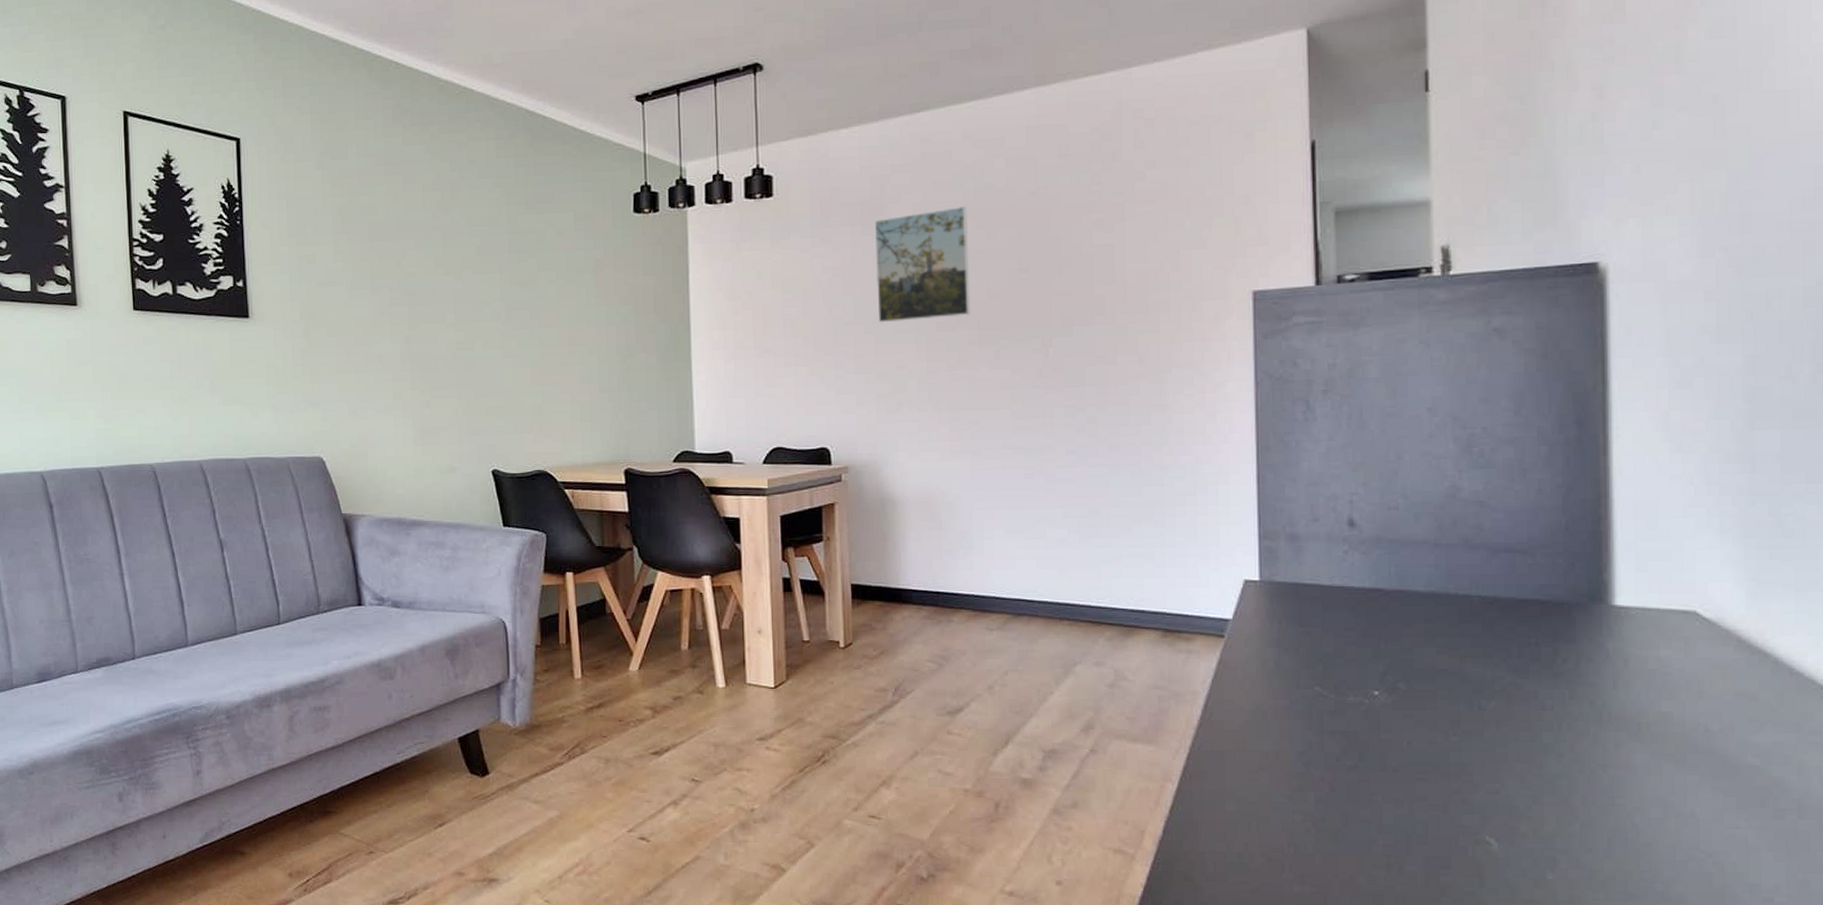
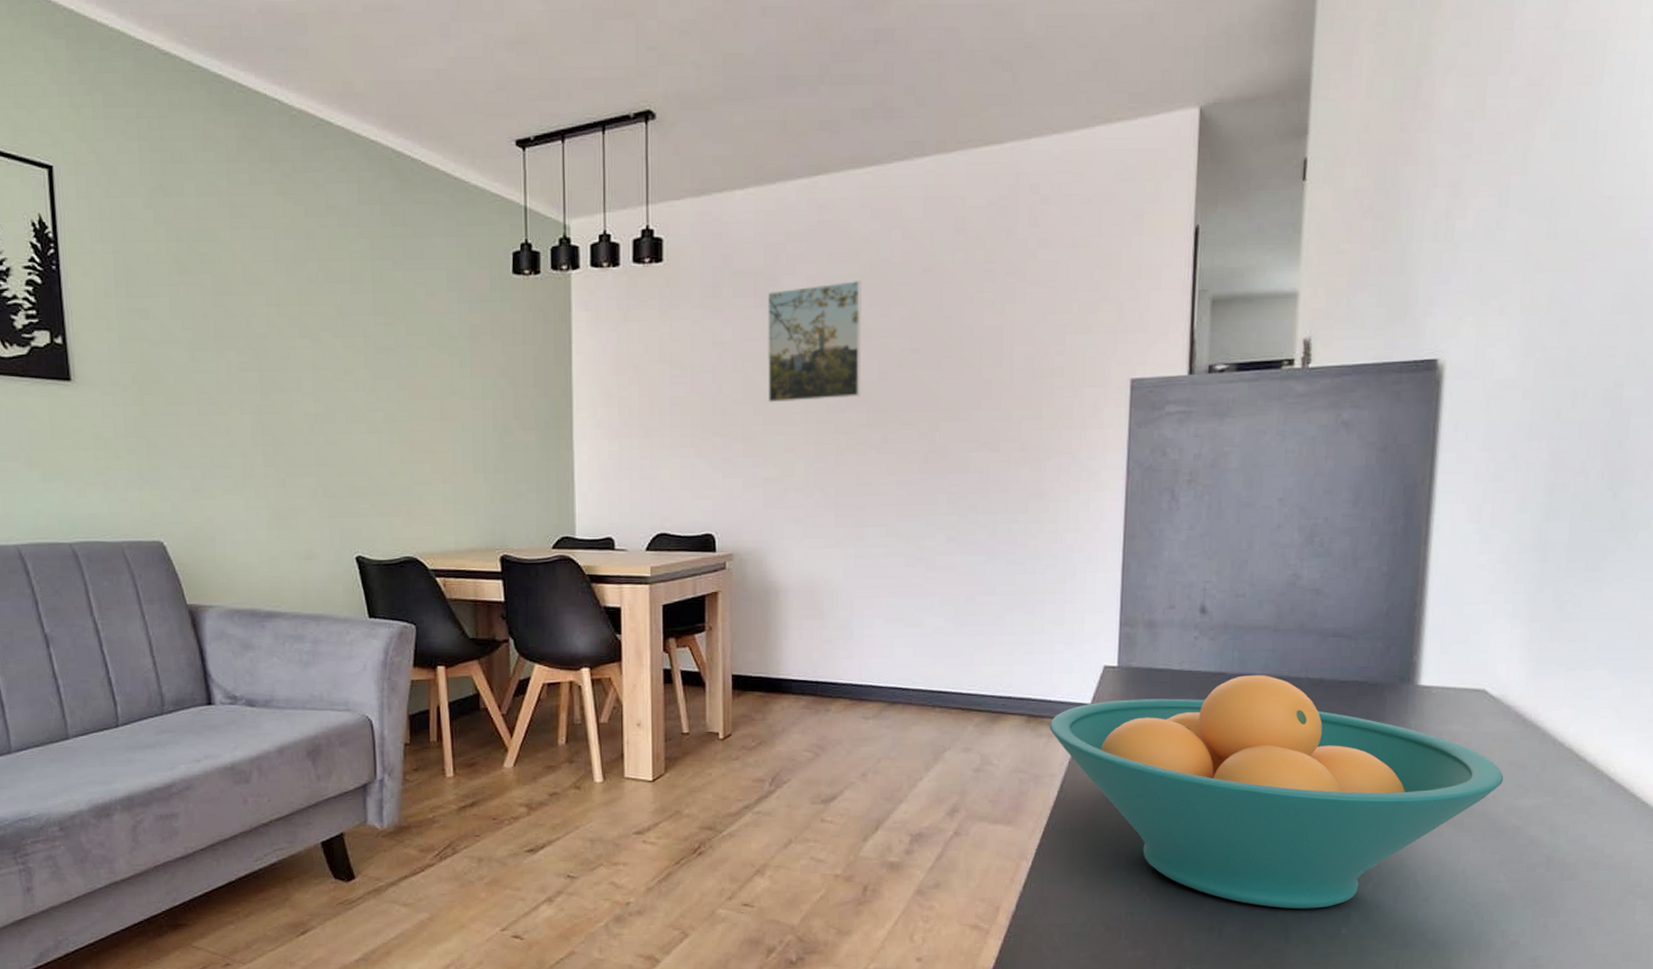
fruit bowl: none [1188,592,1731,849] -> present [1049,675,1504,909]

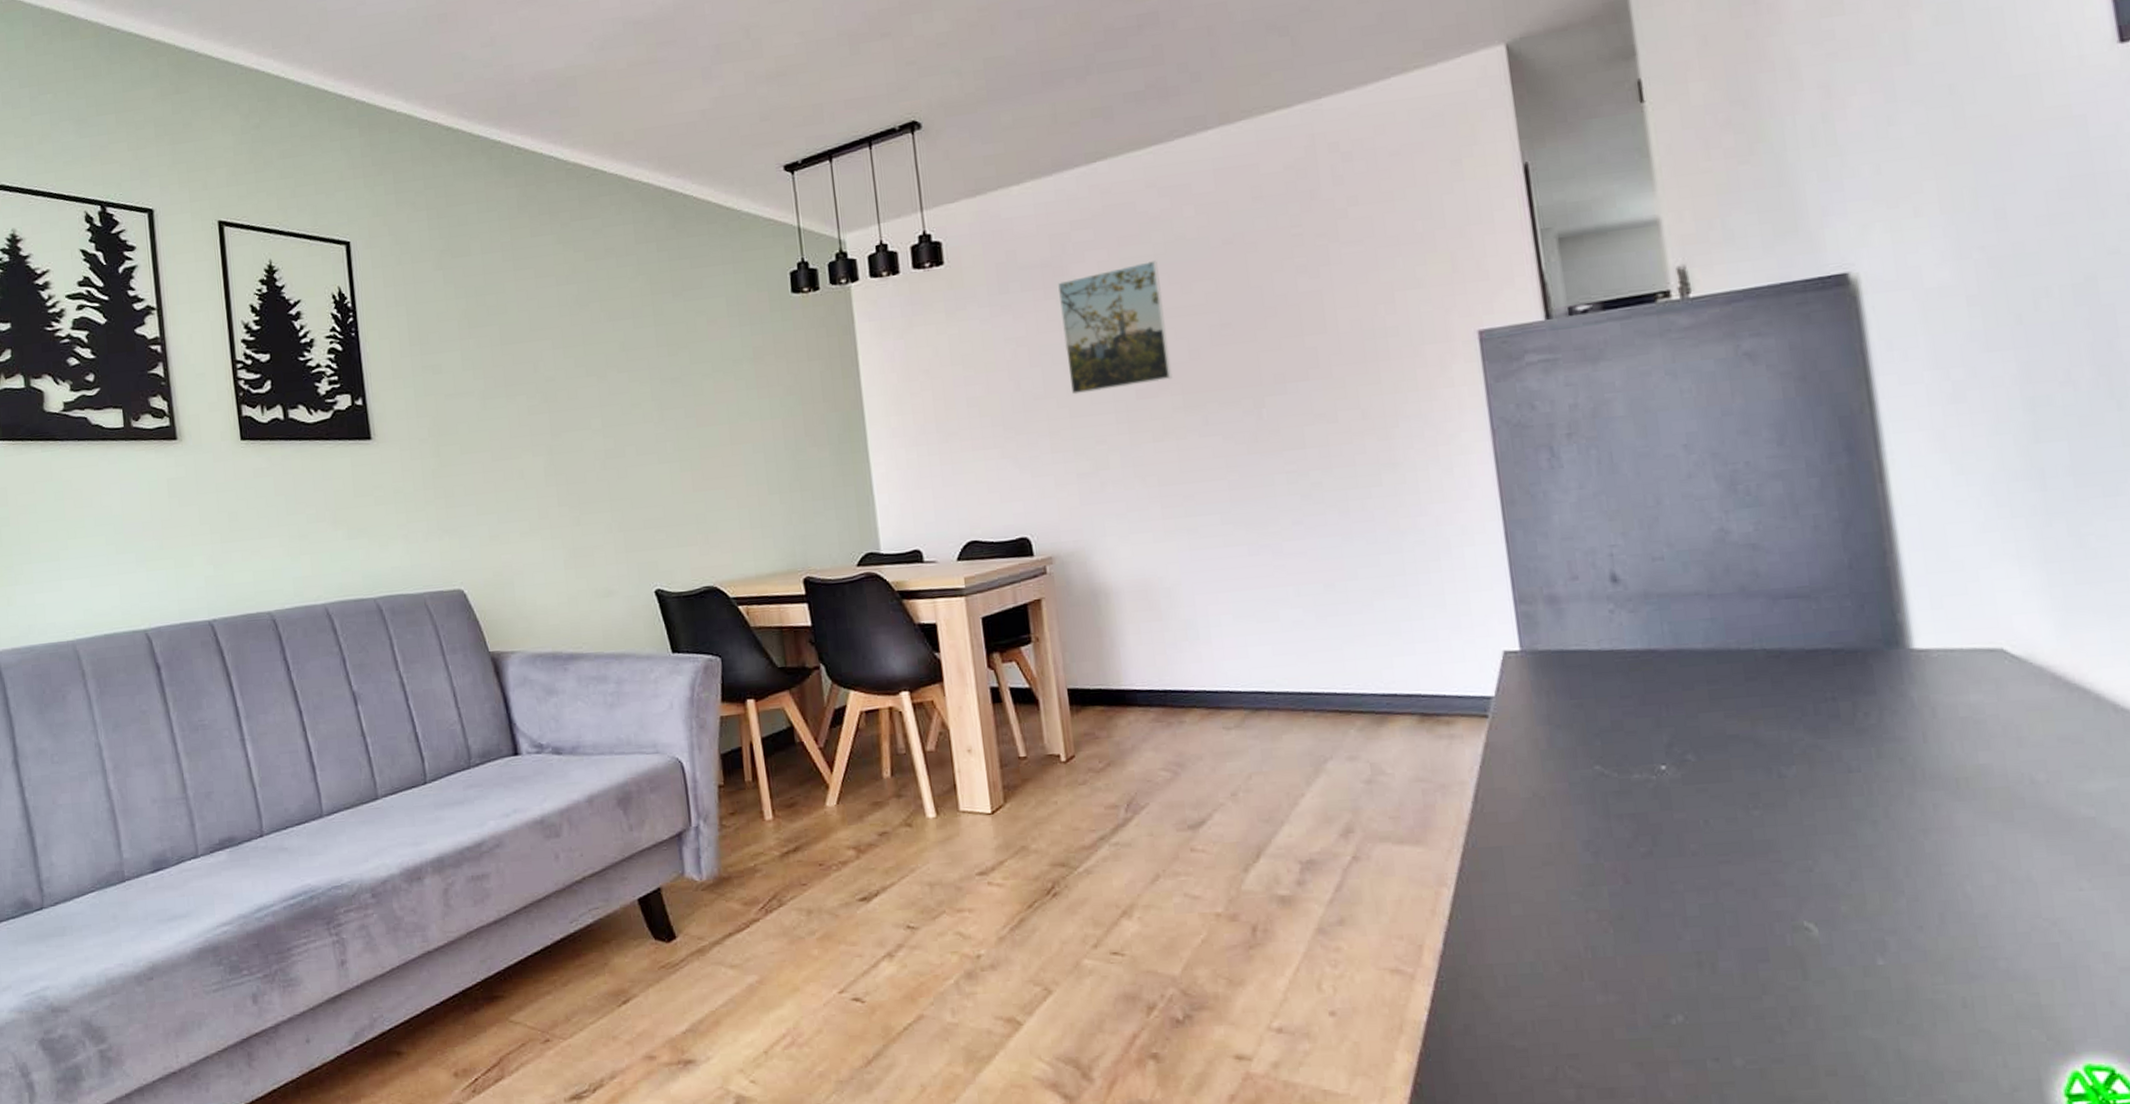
fruit bowl: present [1049,675,1504,909] -> none [1448,649,2057,935]

